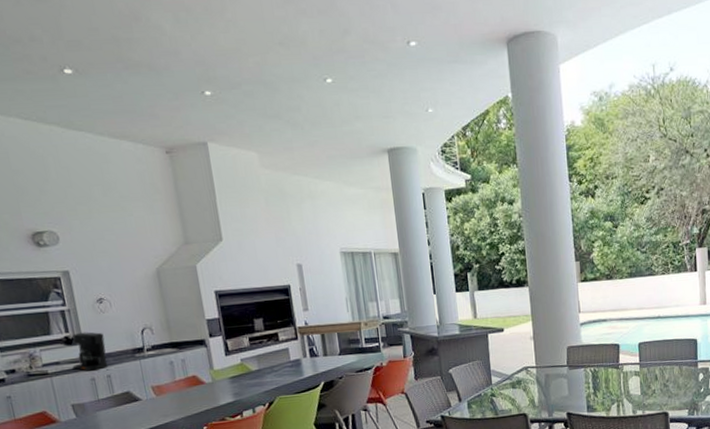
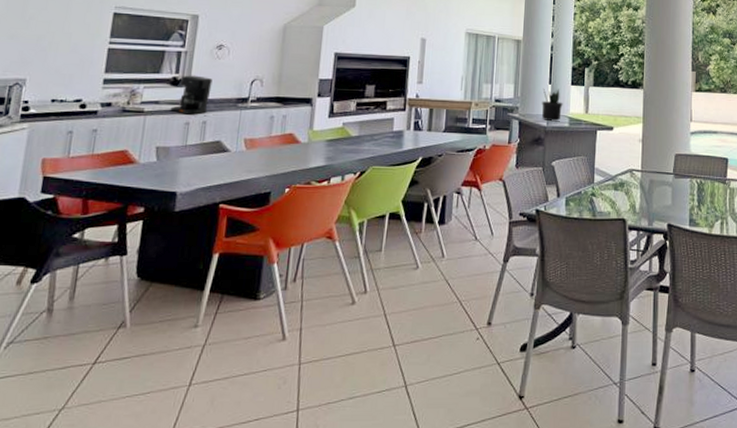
planter: none [428,297,451,331] -> present [542,88,563,121]

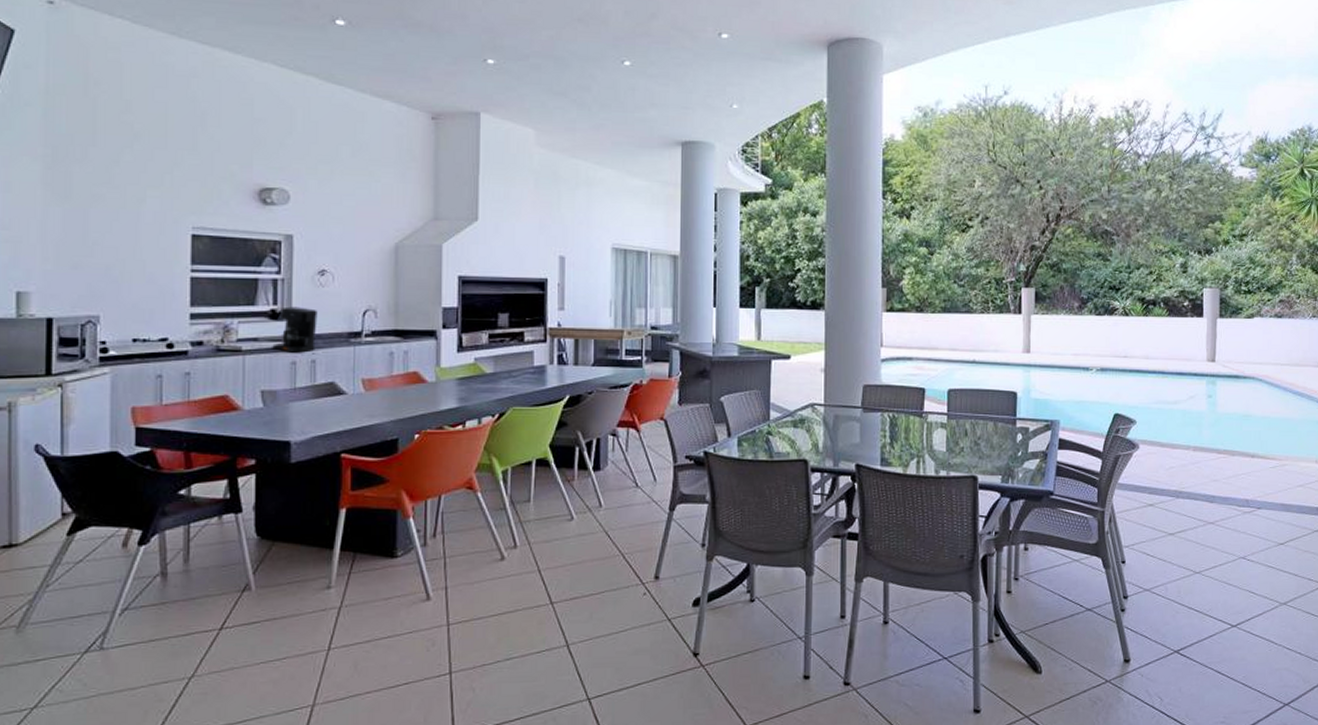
planter: present [542,88,563,121] -> none [706,312,731,350]

